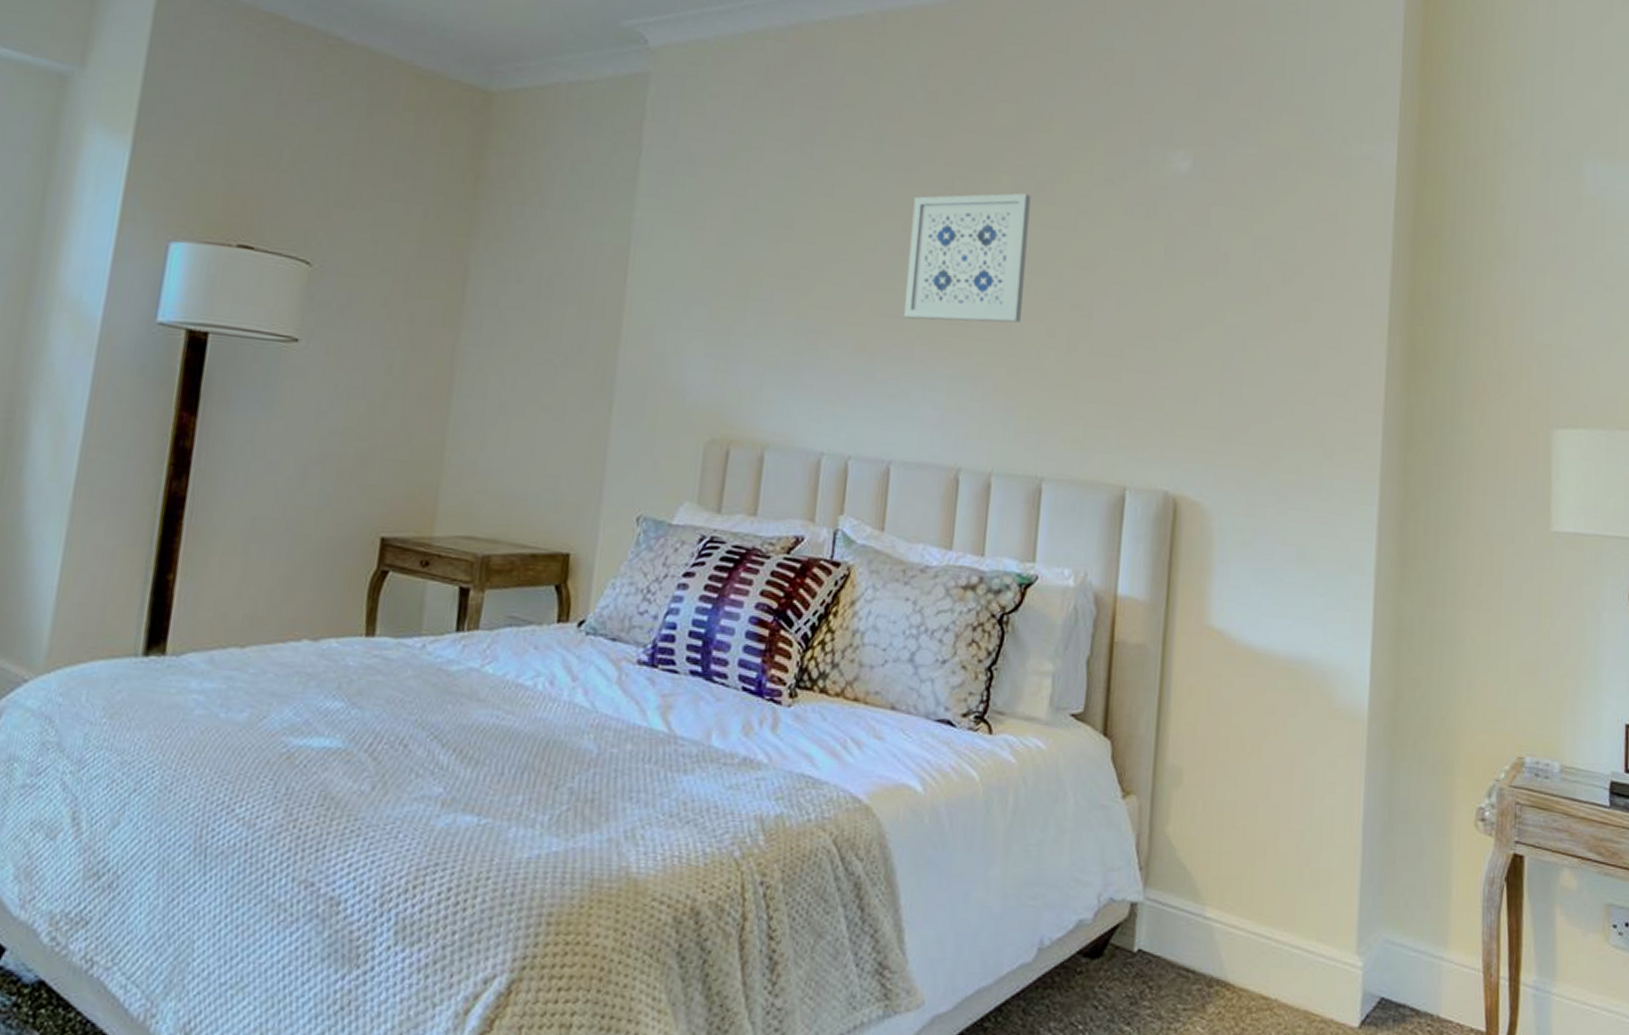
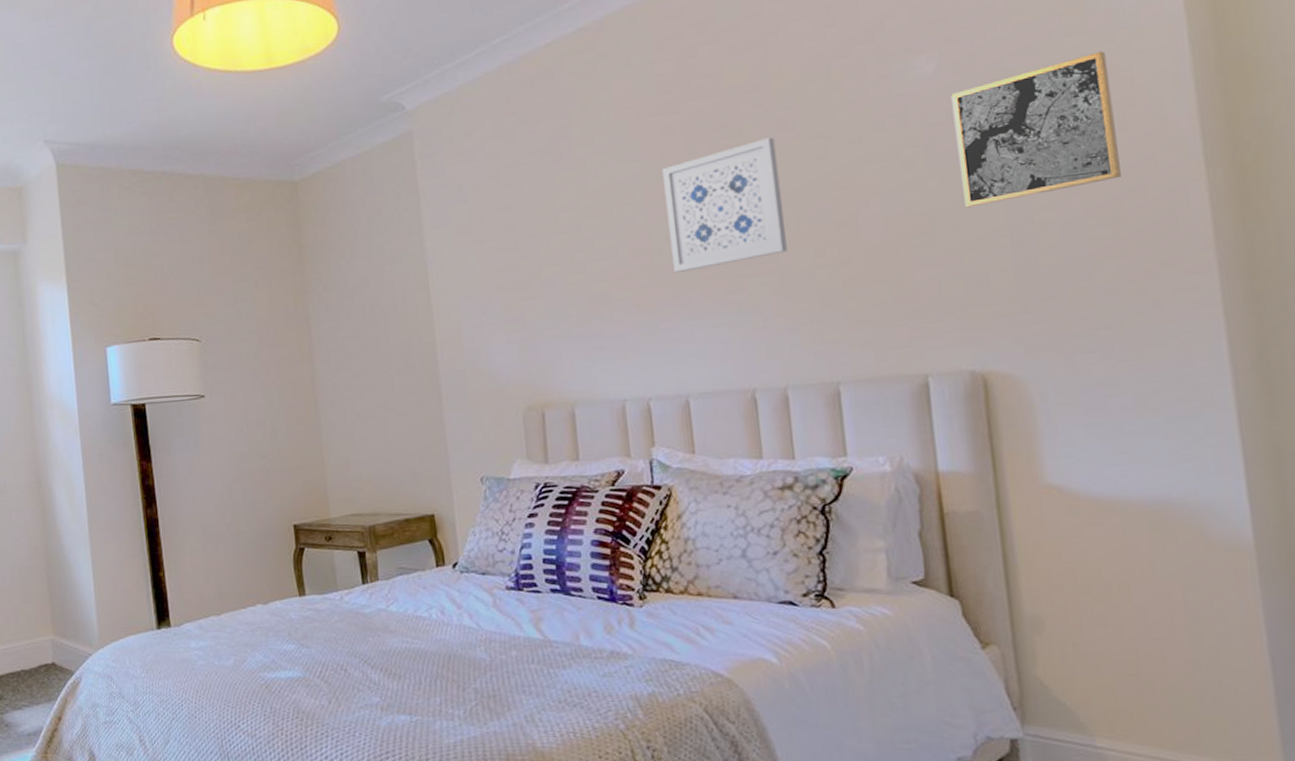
wall art: none [1190,194,1330,324] -> present [950,51,1121,208]

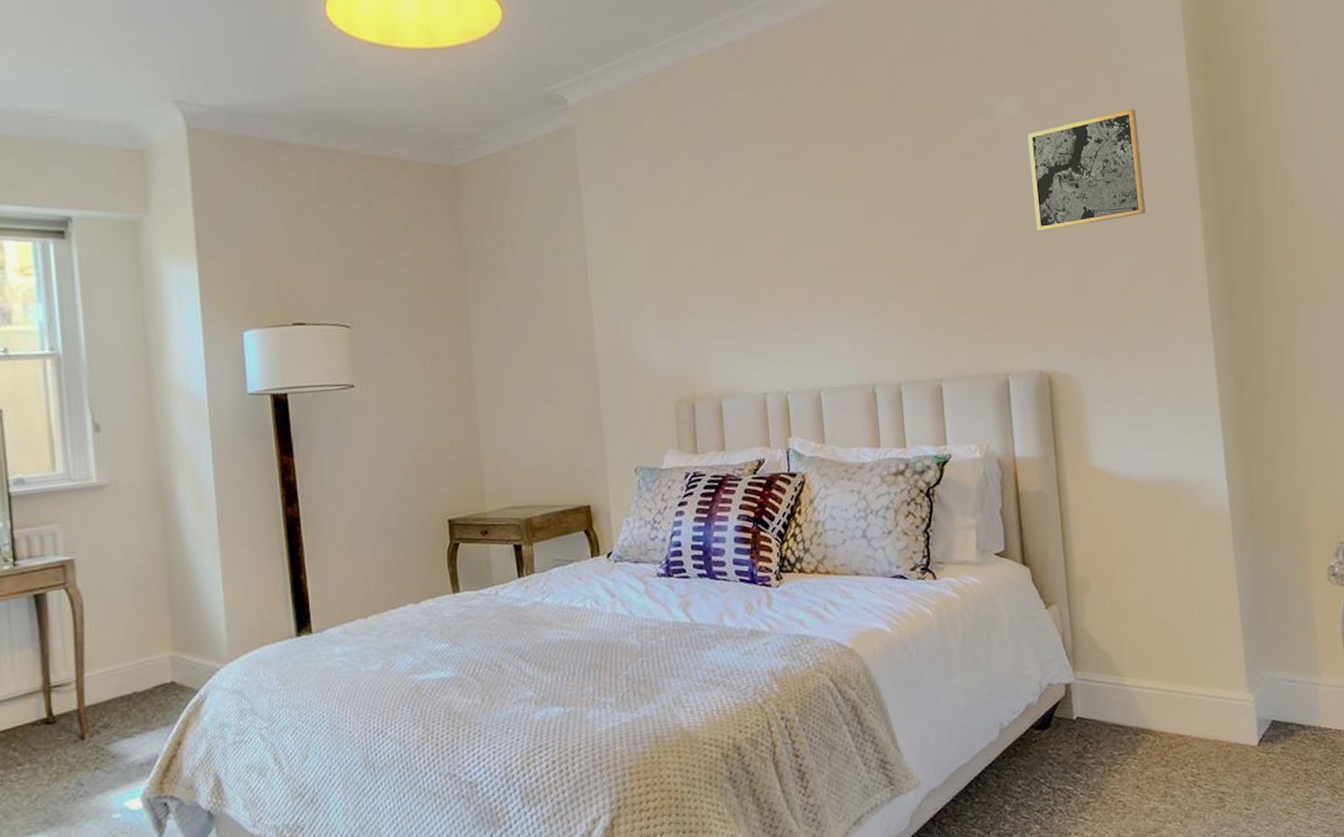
wall art: present [662,137,787,273] -> none [800,159,902,276]

